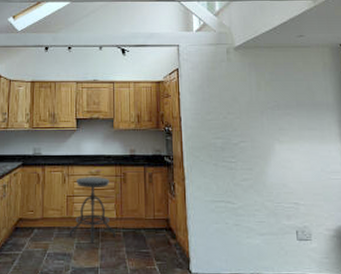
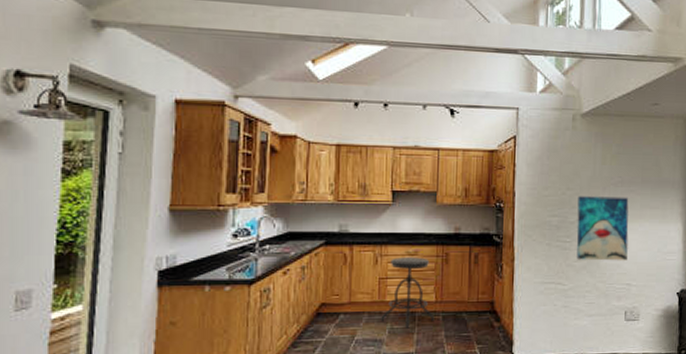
wall art: none [238,119,292,180] -> present [576,196,629,261]

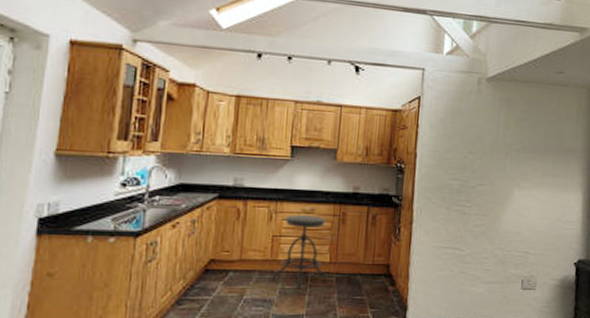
wall art: present [576,196,629,261] -> none [476,160,531,228]

